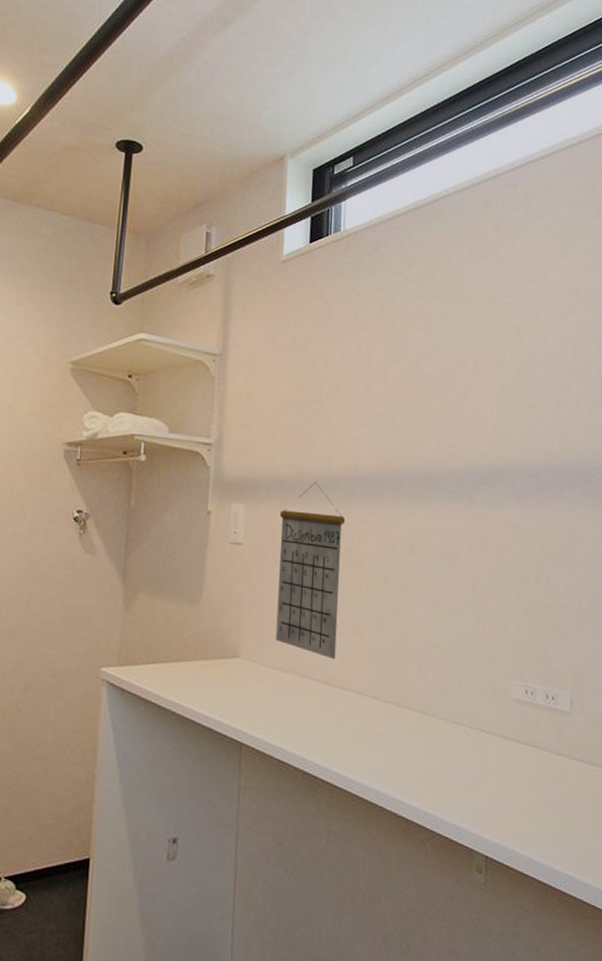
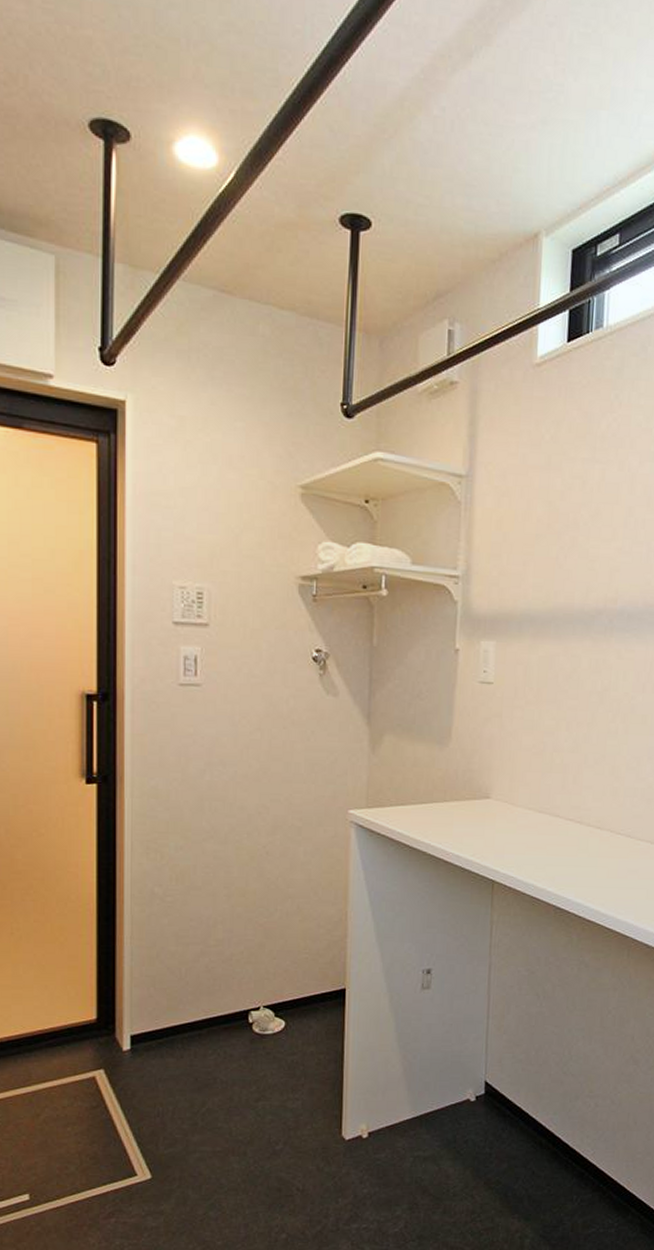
calendar: present [275,482,346,660] -> none [528,616,603,800]

